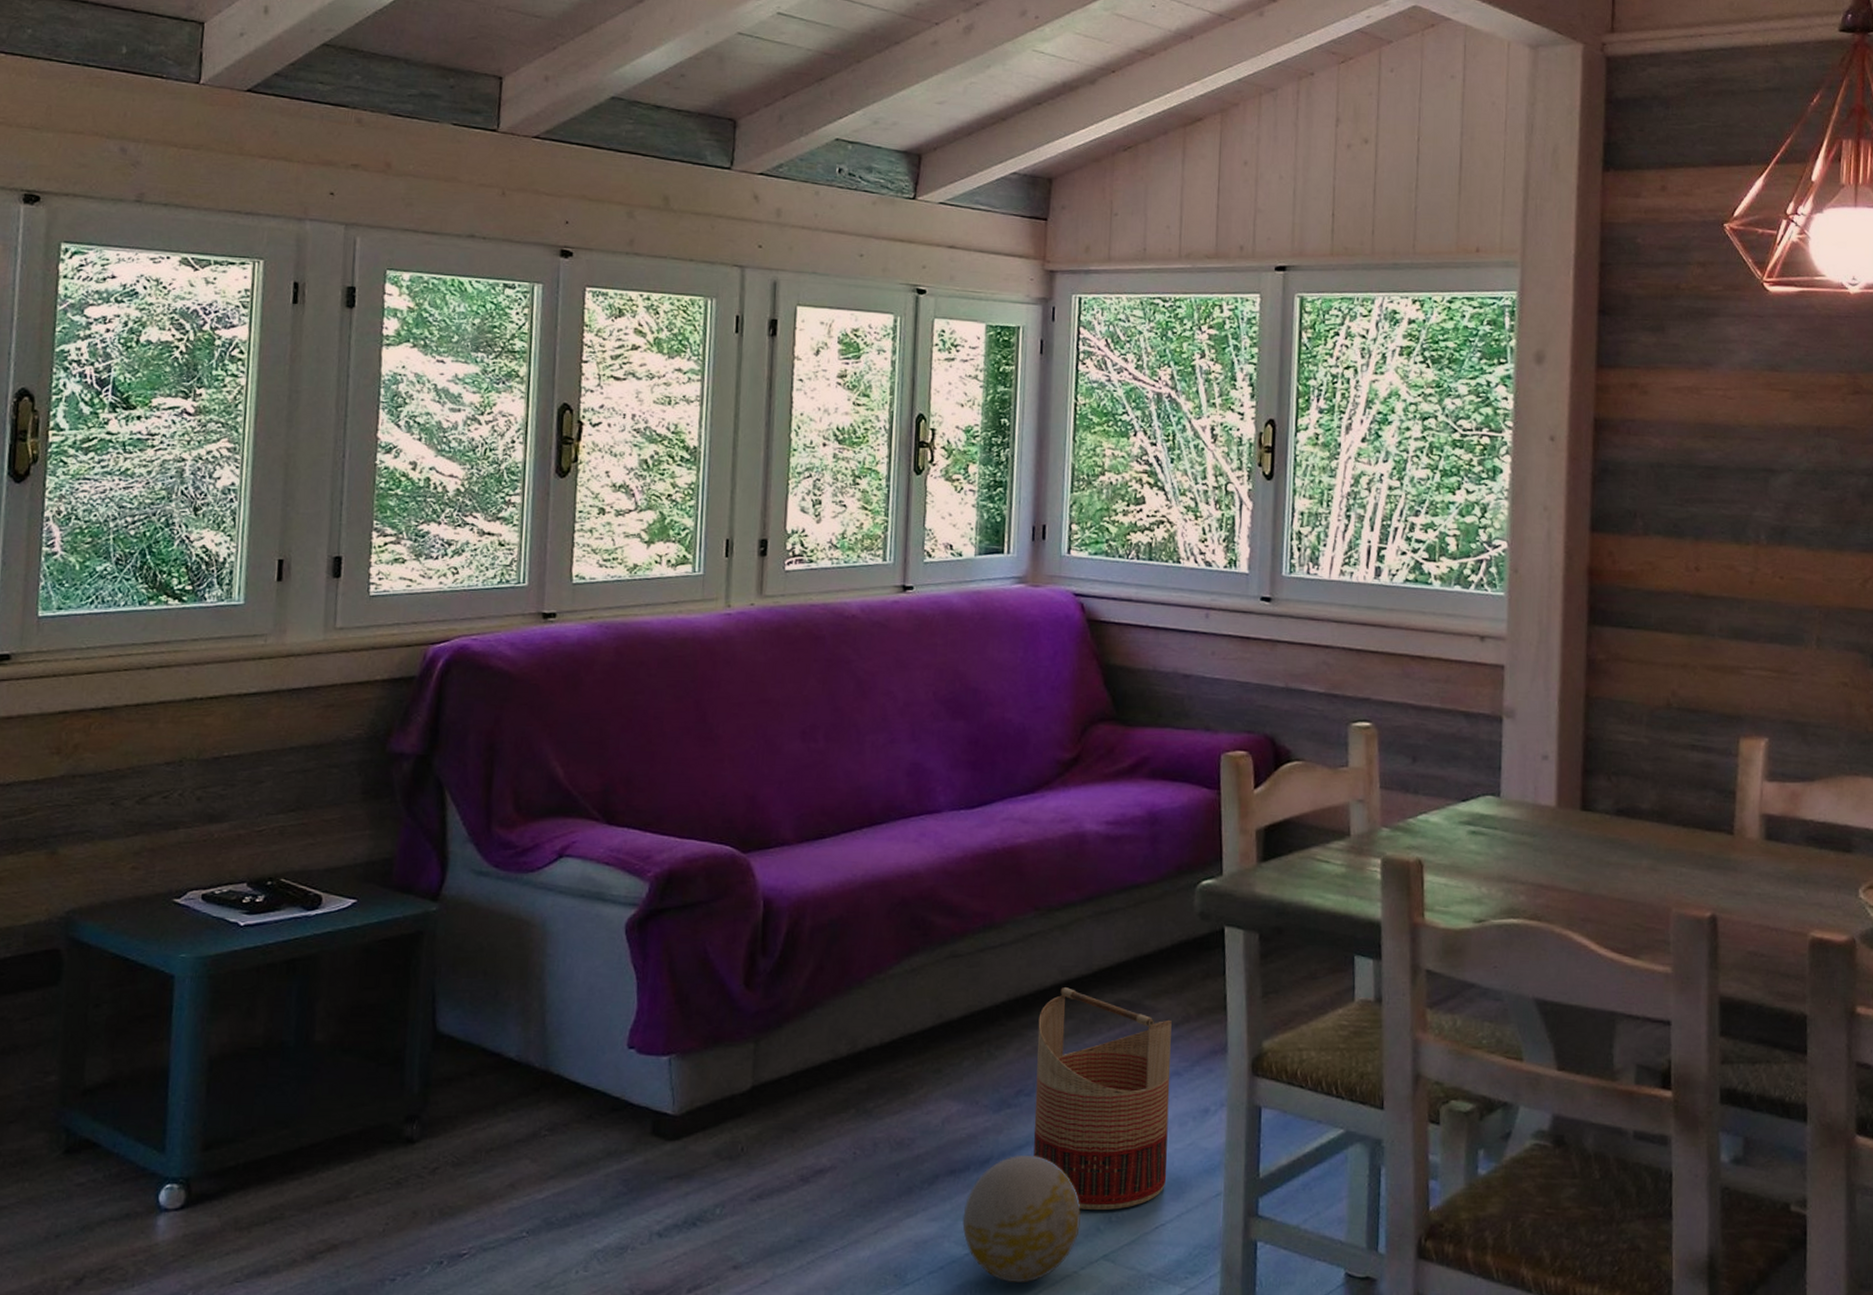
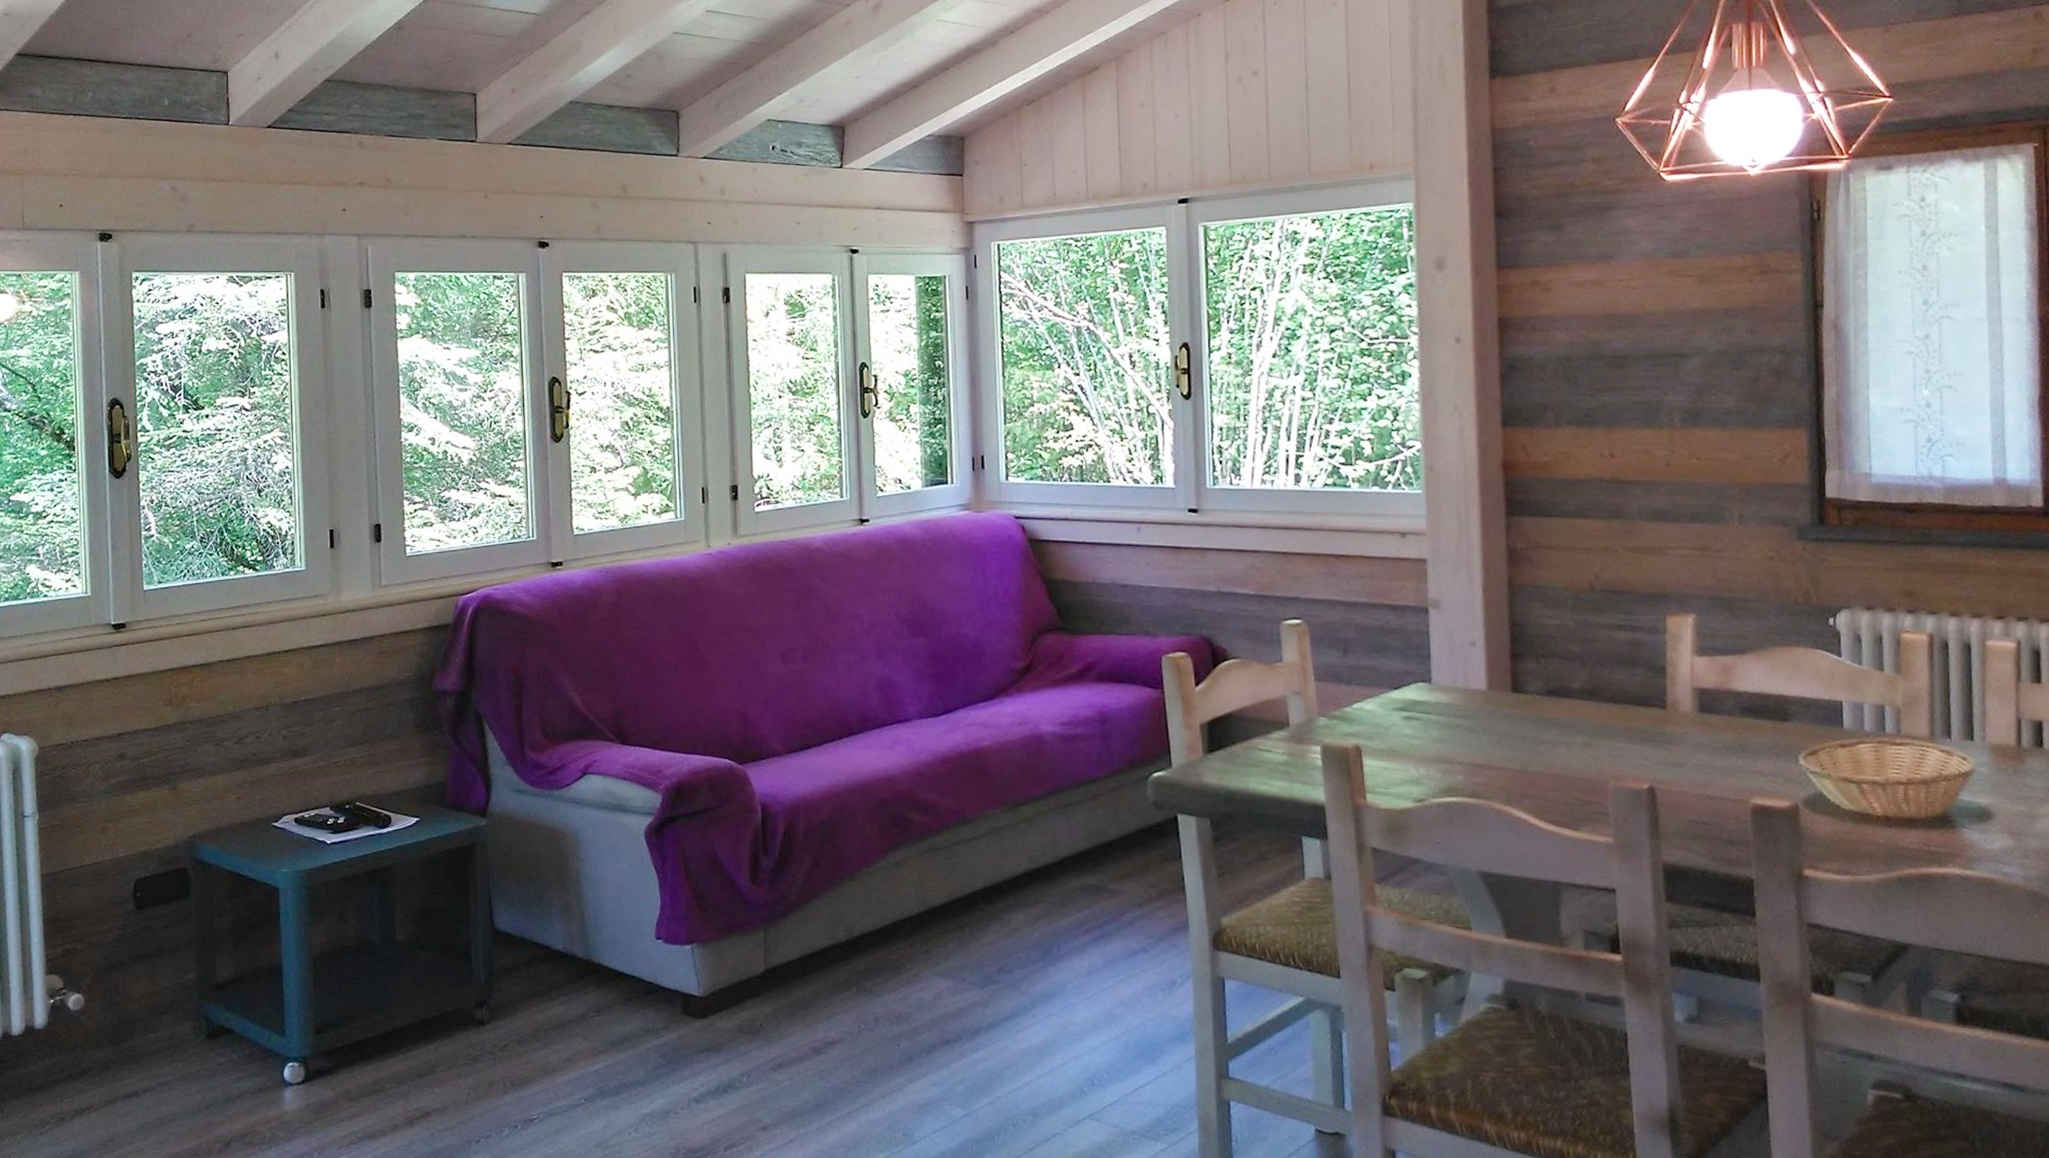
decorative ball: present [962,1154,1081,1283] -> none [959,1025,1066,1141]
basket: present [1033,987,1172,1210] -> none [1013,874,1142,1074]

